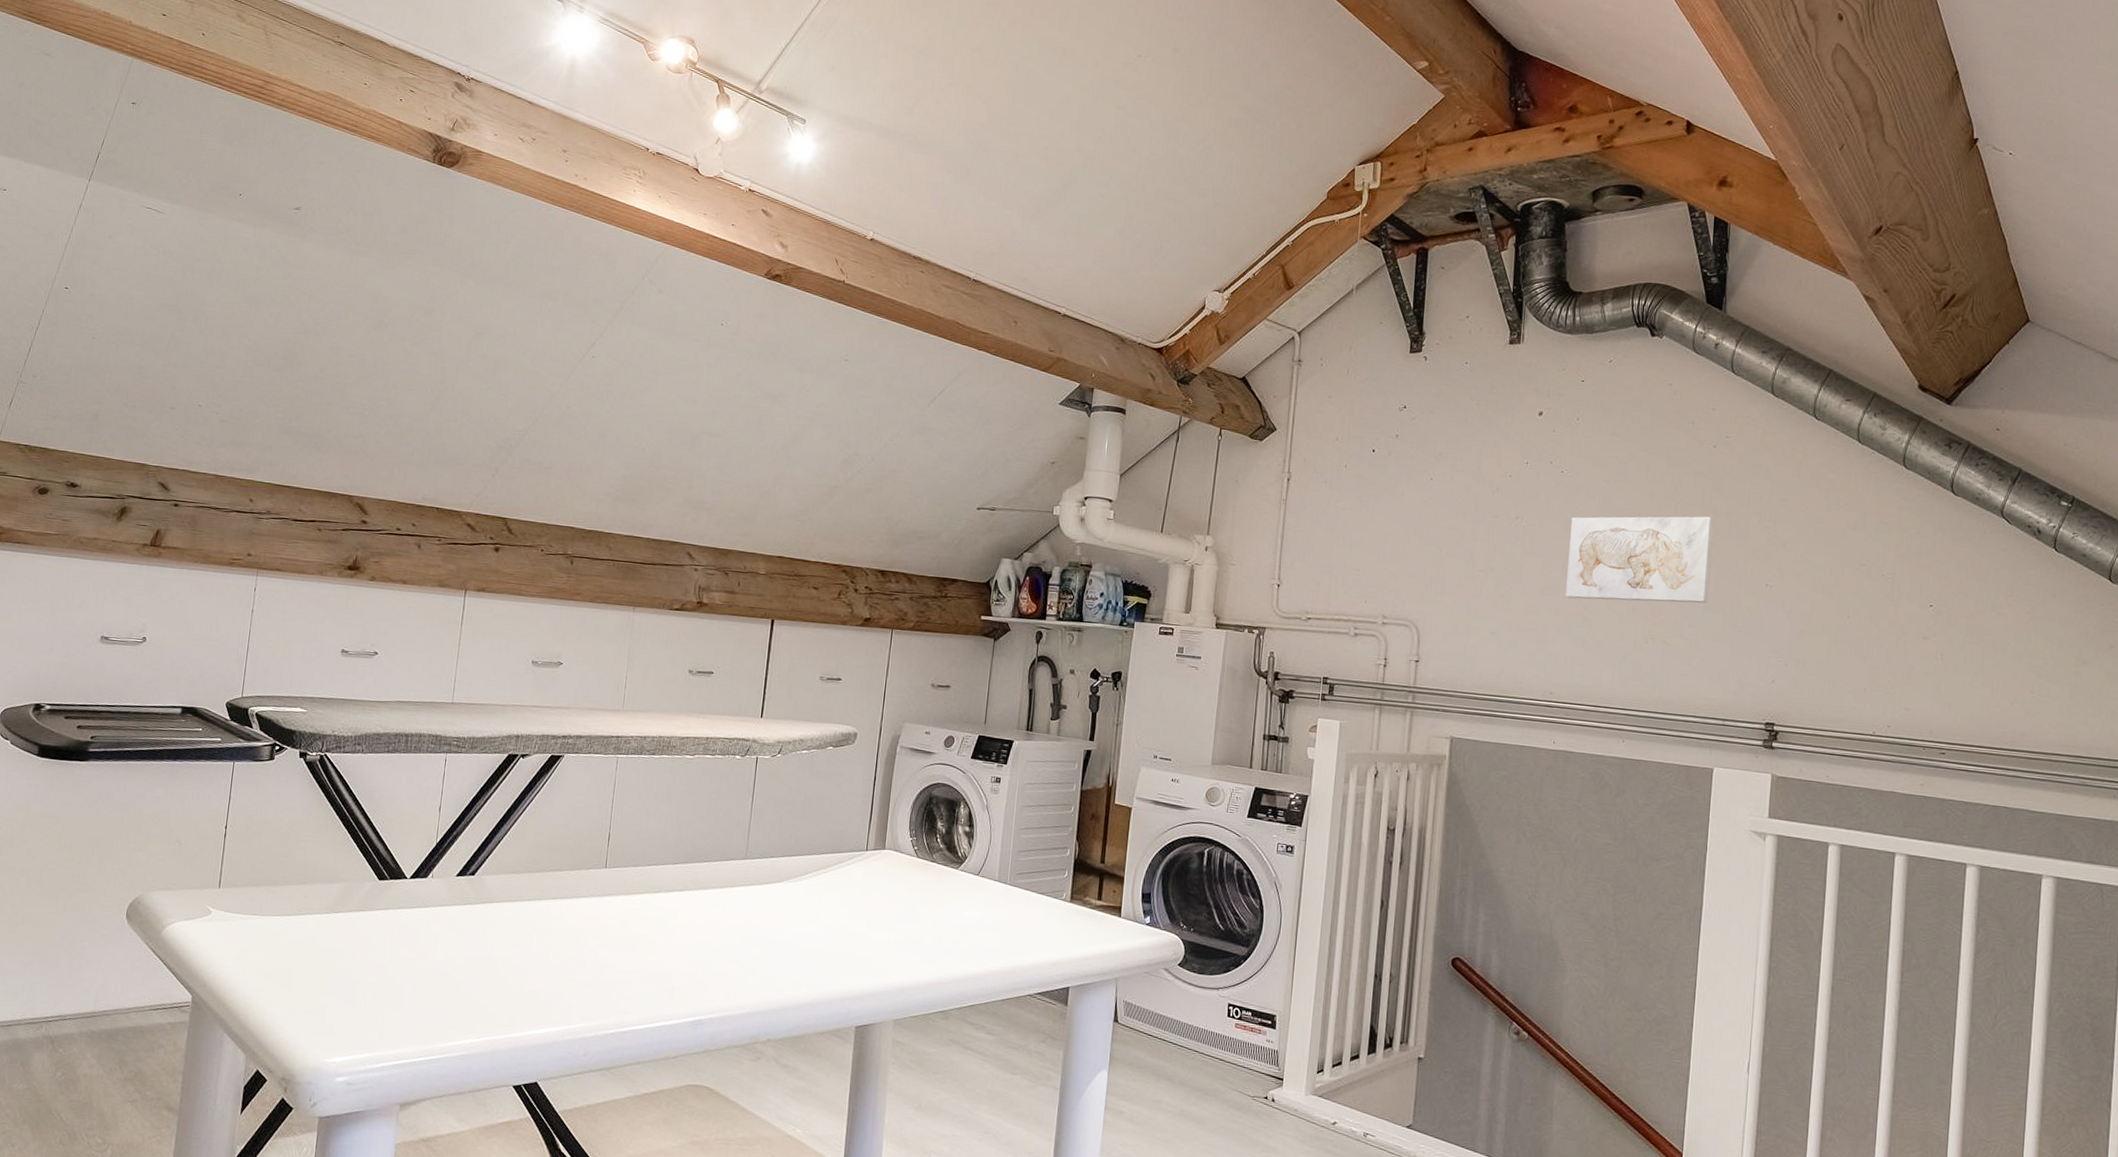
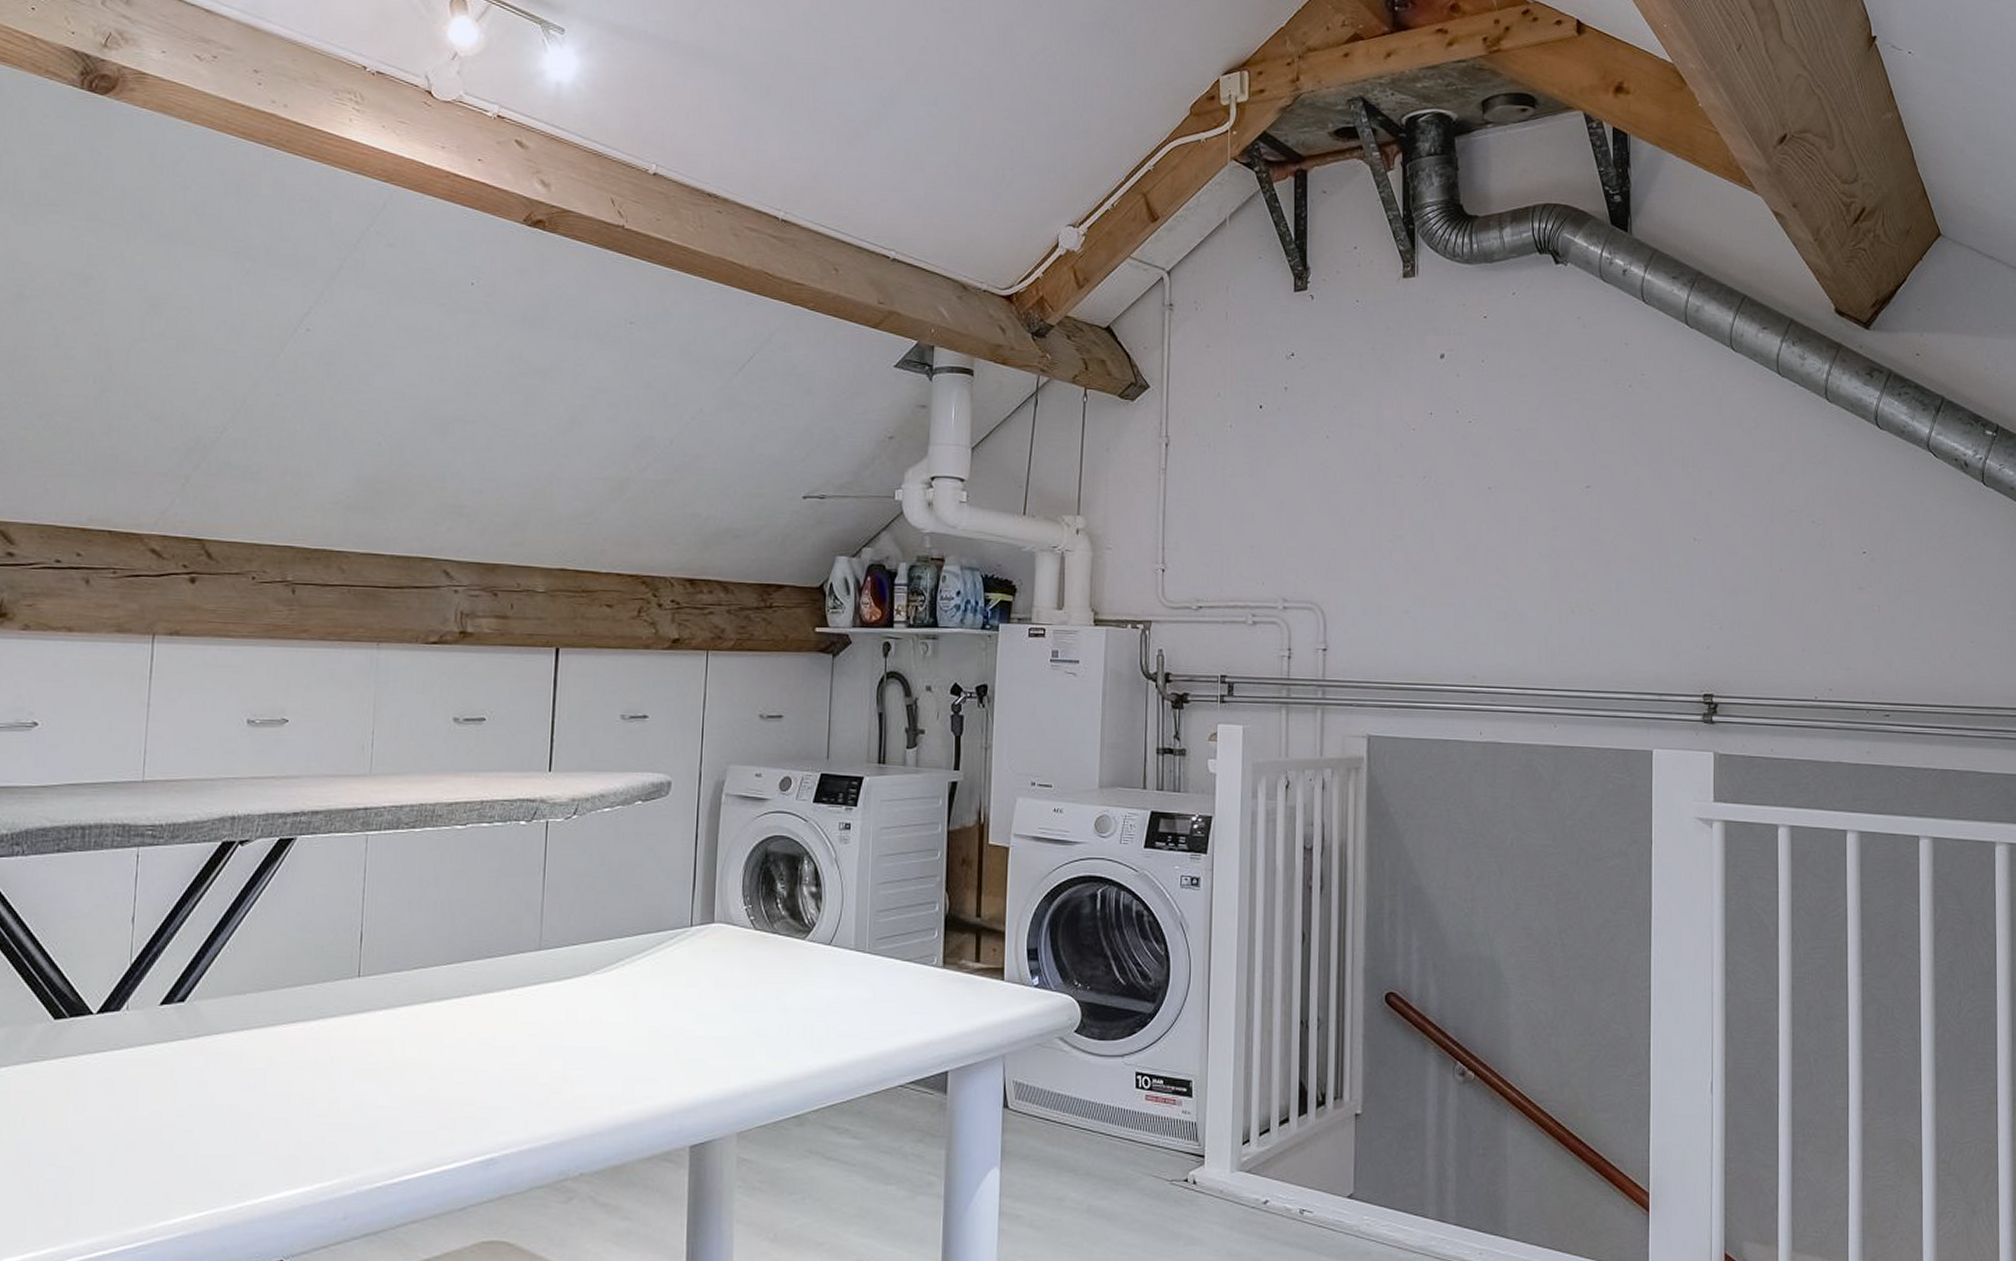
wall art: present [1566,516,1714,603] -> none [1483,465,1635,567]

